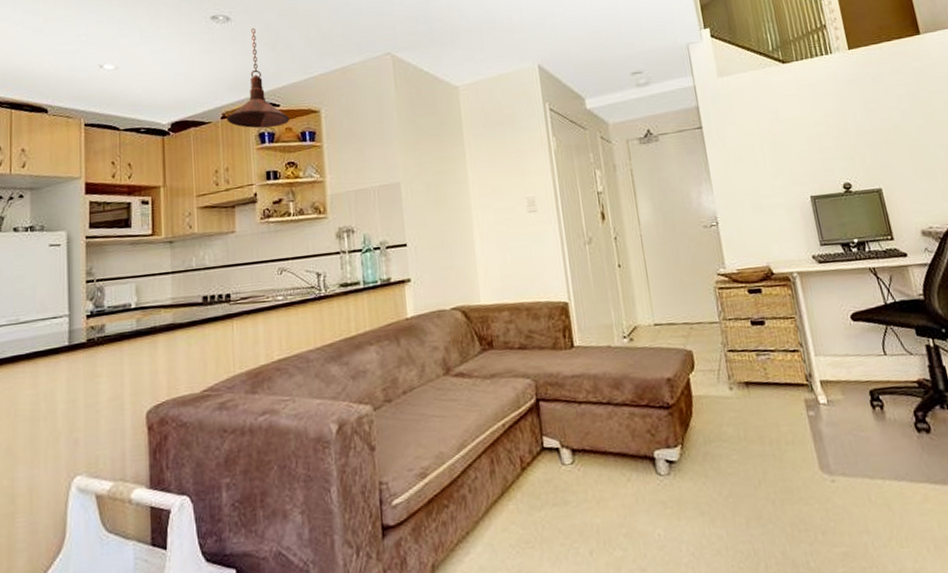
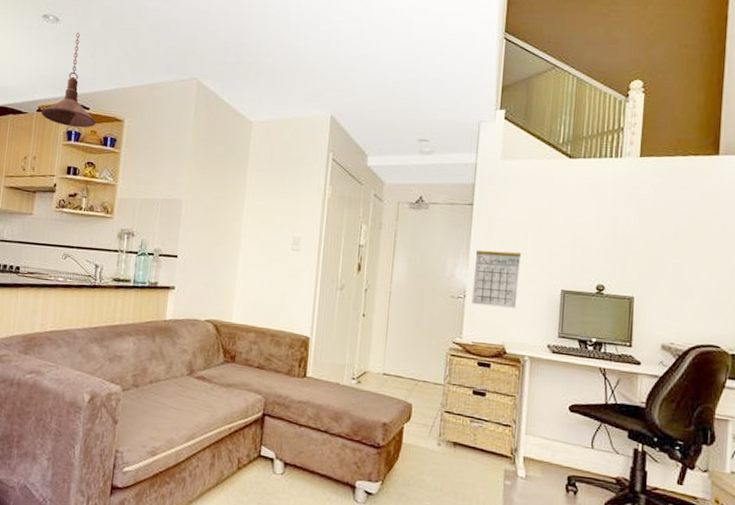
calendar: none [716,167,772,230] -> present [471,249,522,308]

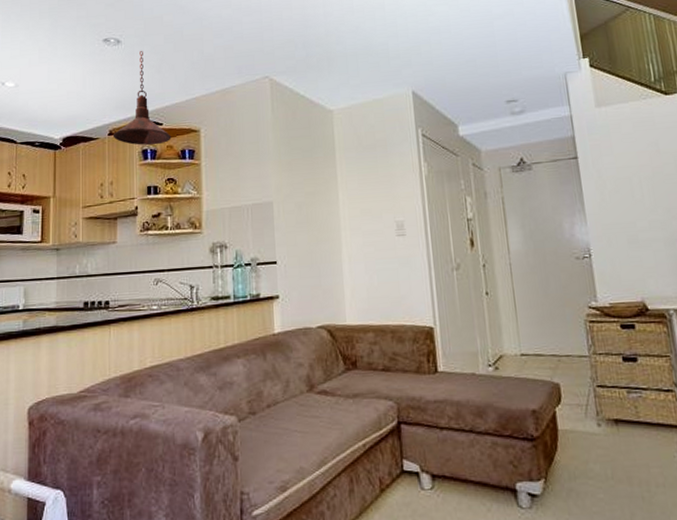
calendar: present [471,249,522,308] -> none [591,200,648,263]

